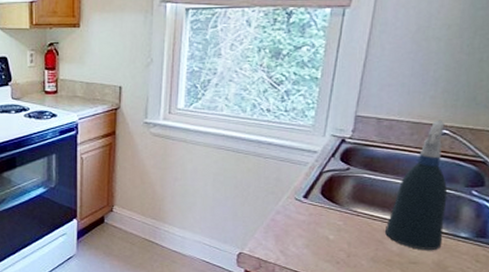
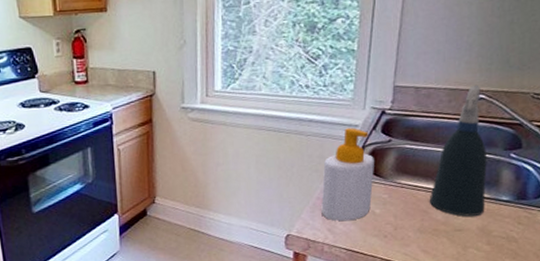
soap bottle: none [275,153,332,244] -> present [321,128,375,222]

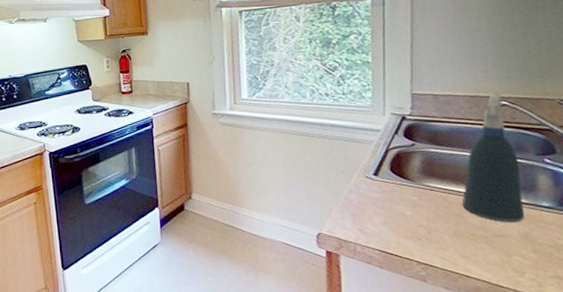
soap bottle: present [321,128,375,222] -> none [349,132,401,222]

